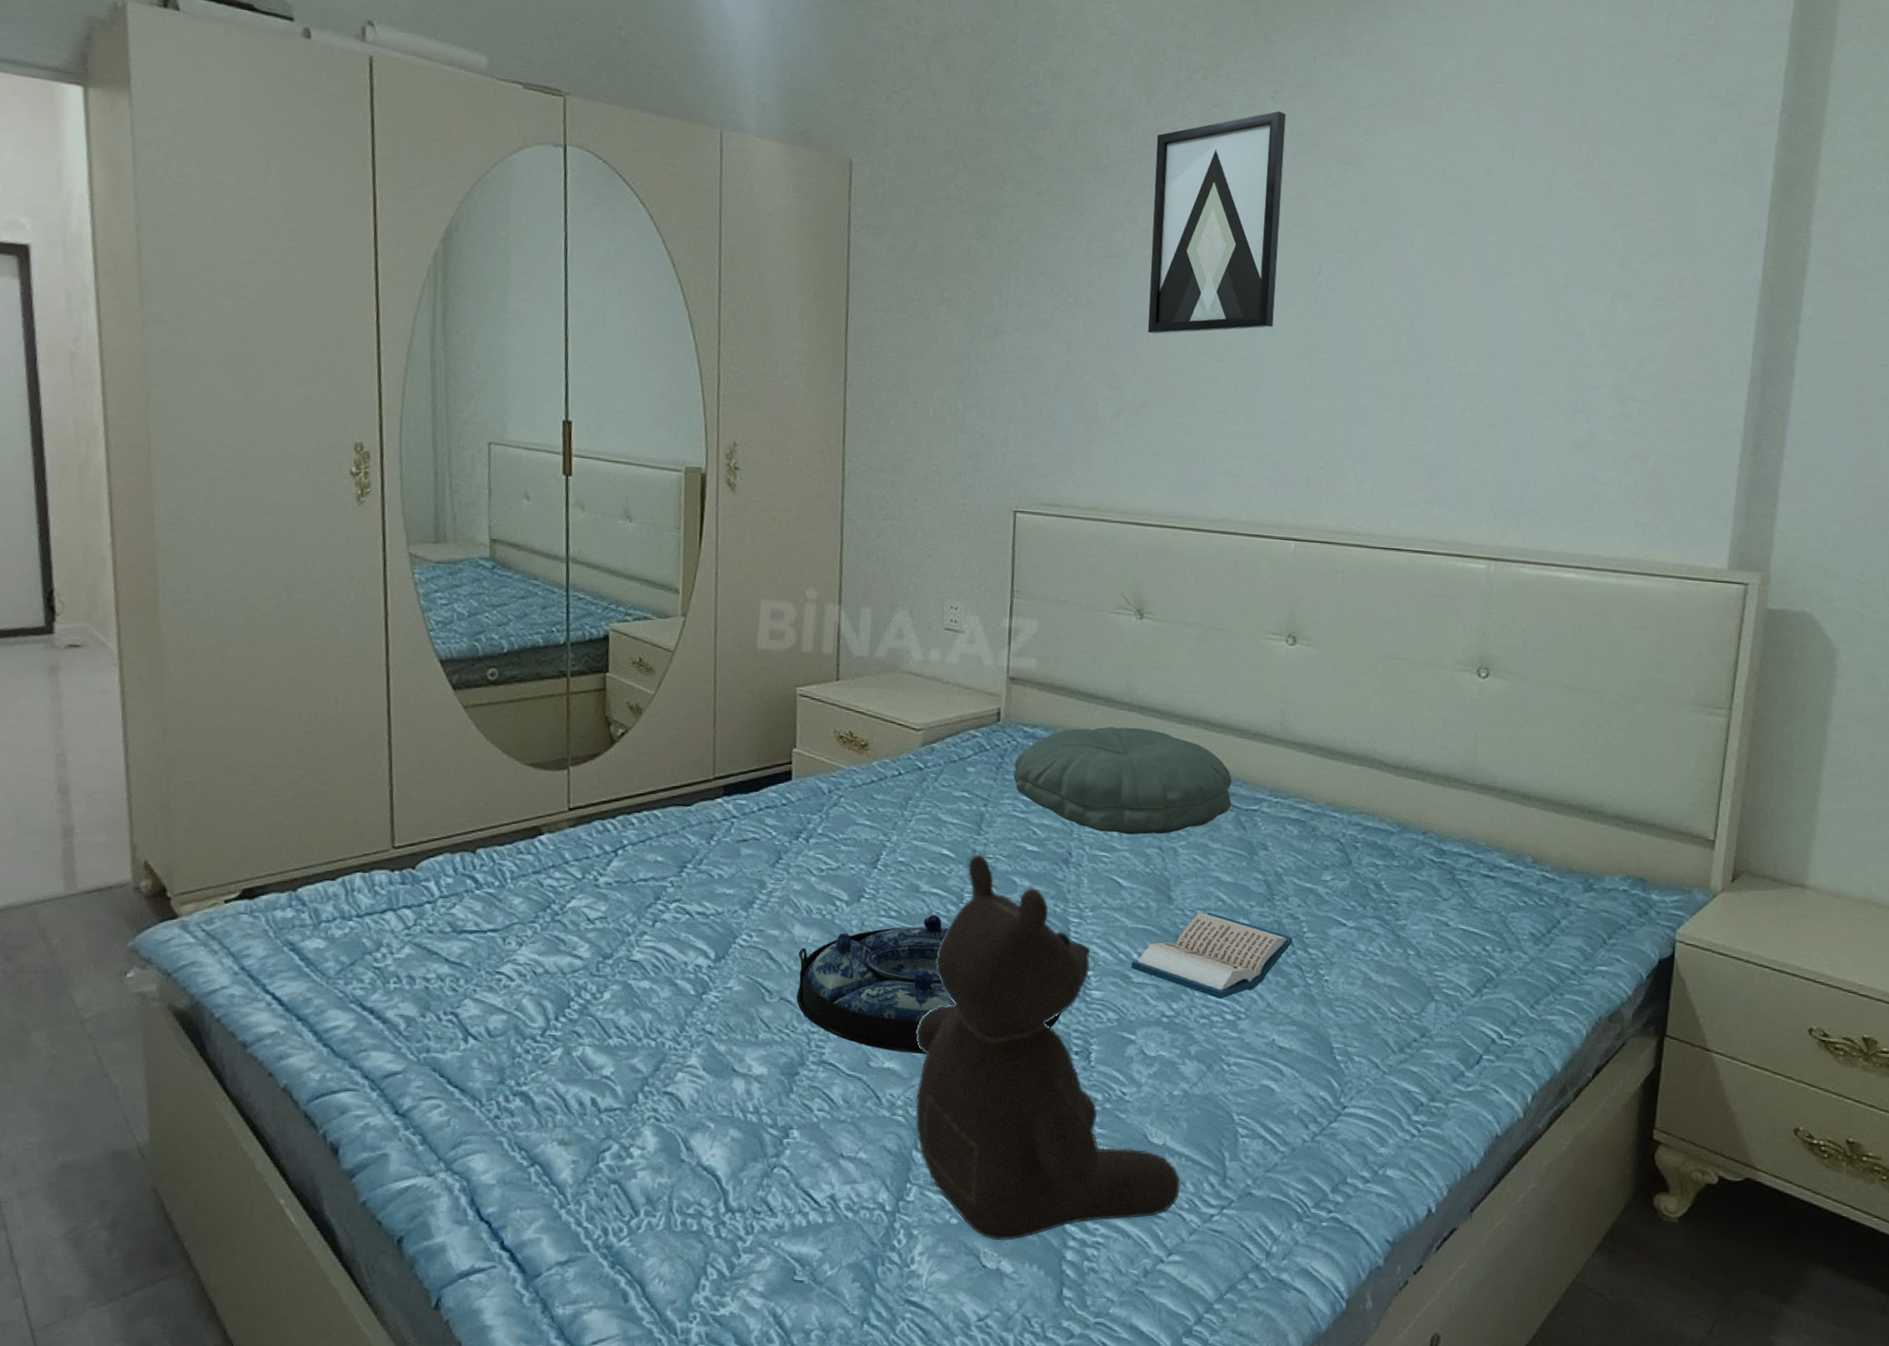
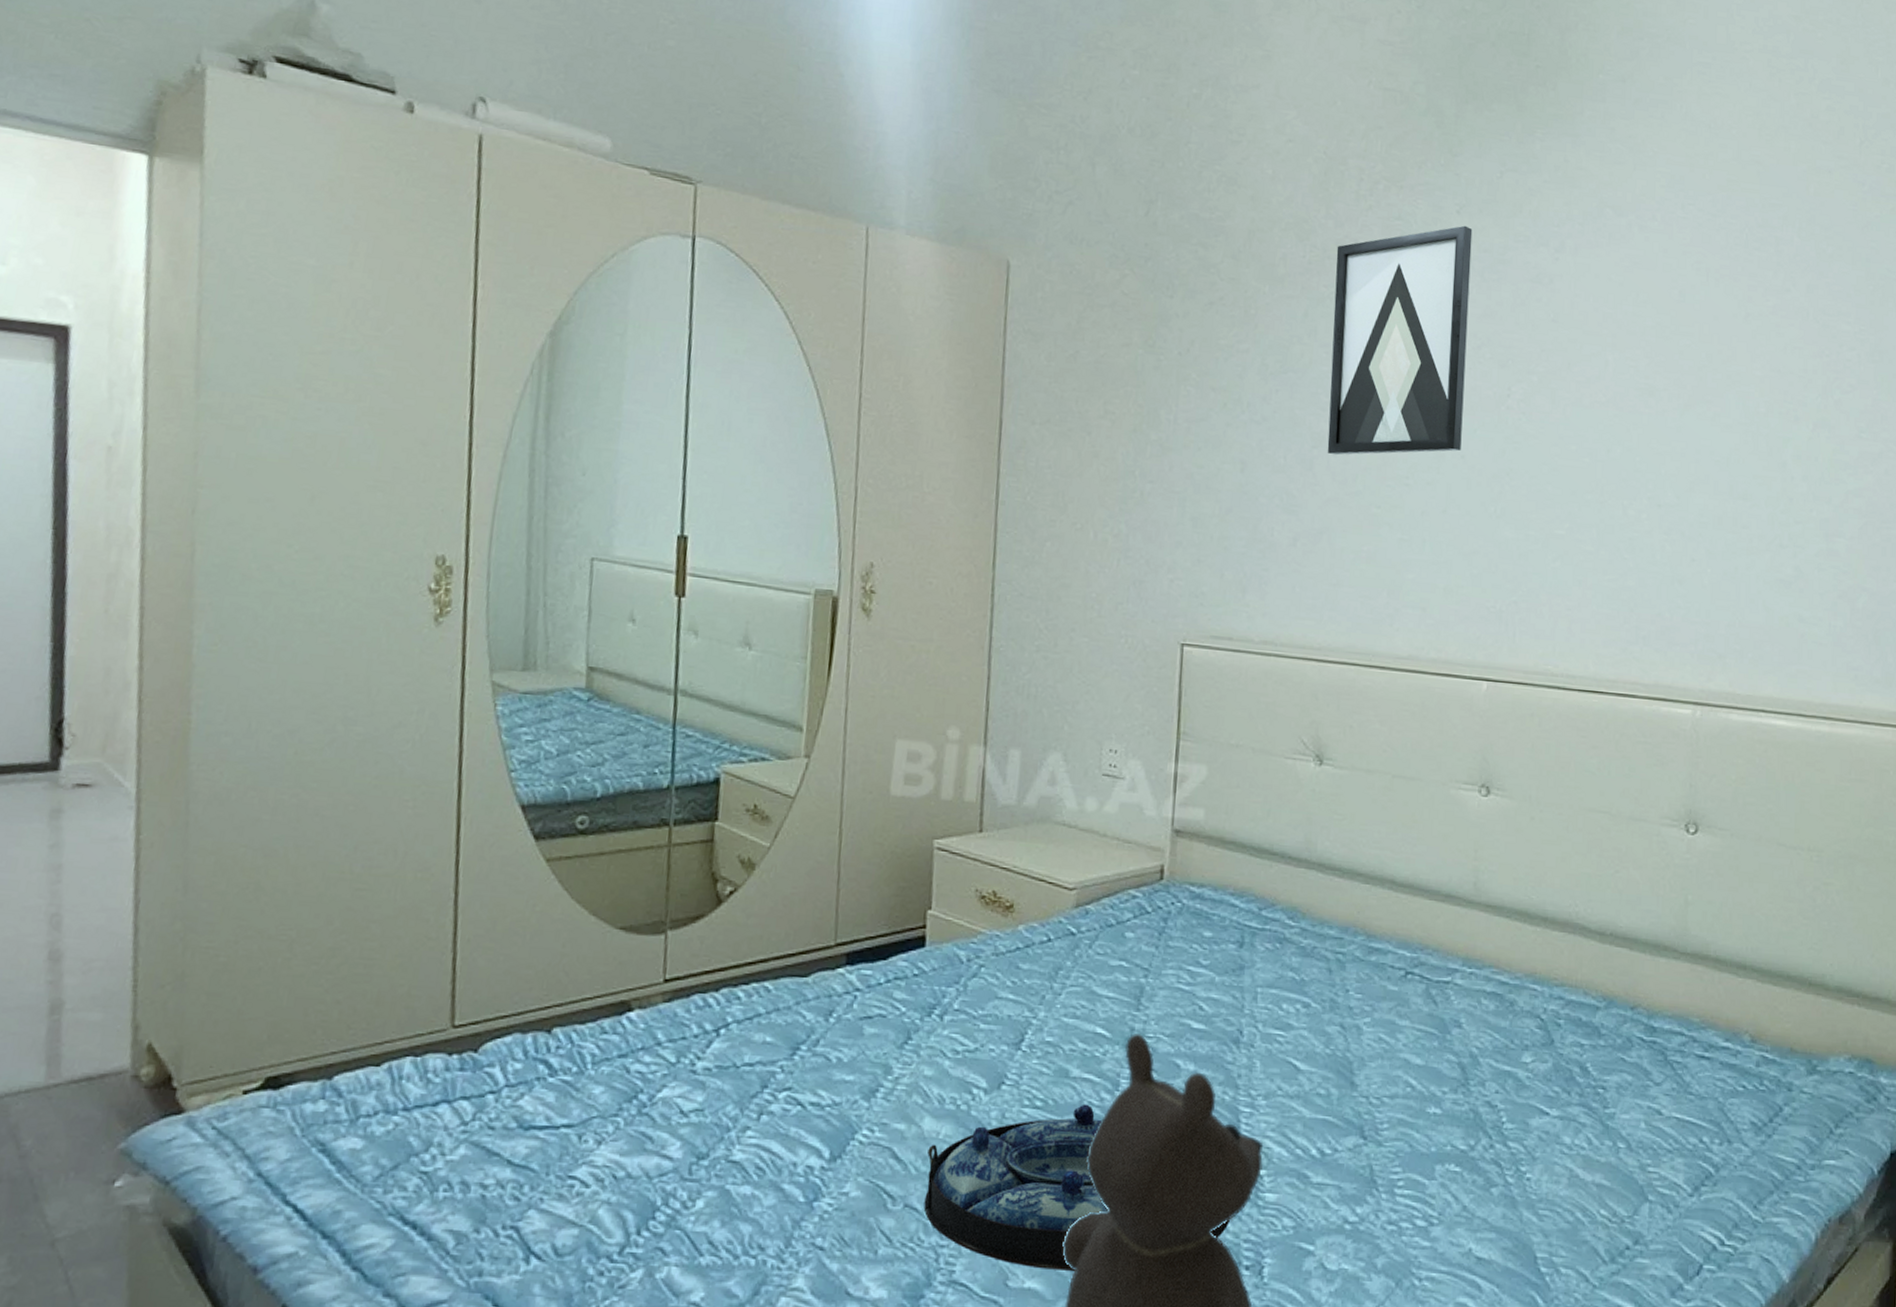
pillow: present [1013,726,1232,835] -> none [1177,886,1421,1011]
hardback book: present [1131,912,1293,1000] -> none [1309,1100,1490,1202]

